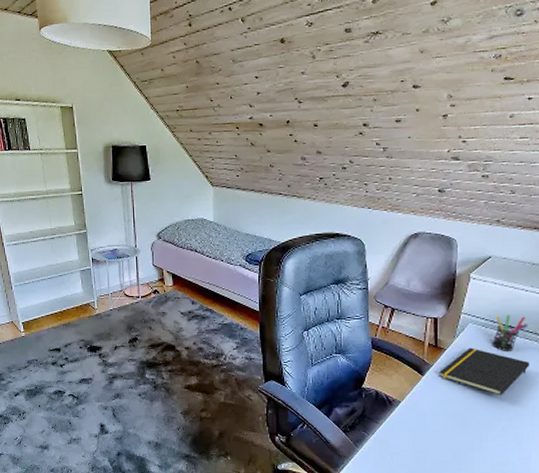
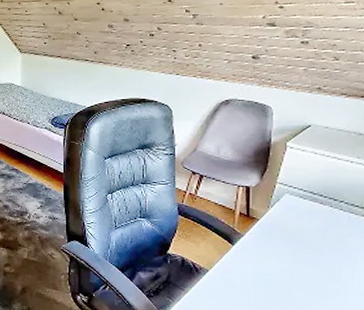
notepad: present [439,347,530,396] -> none [251,219,355,272]
pen holder: present [492,315,528,351] -> none [311,187,354,225]

